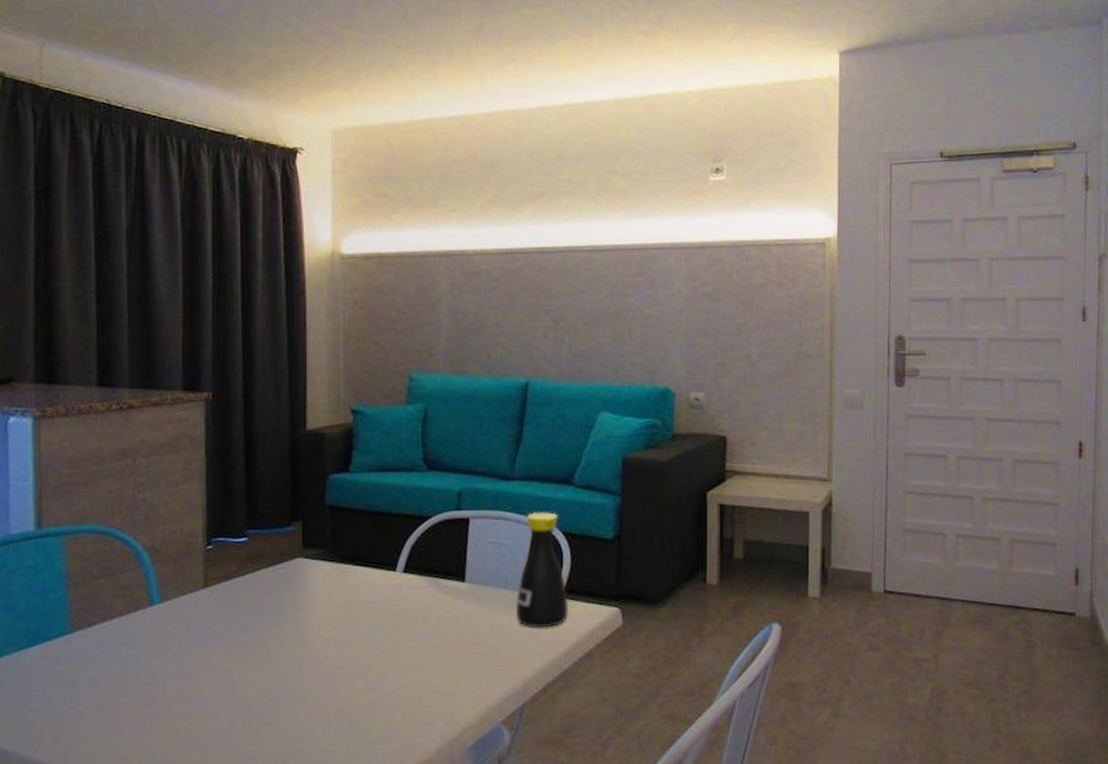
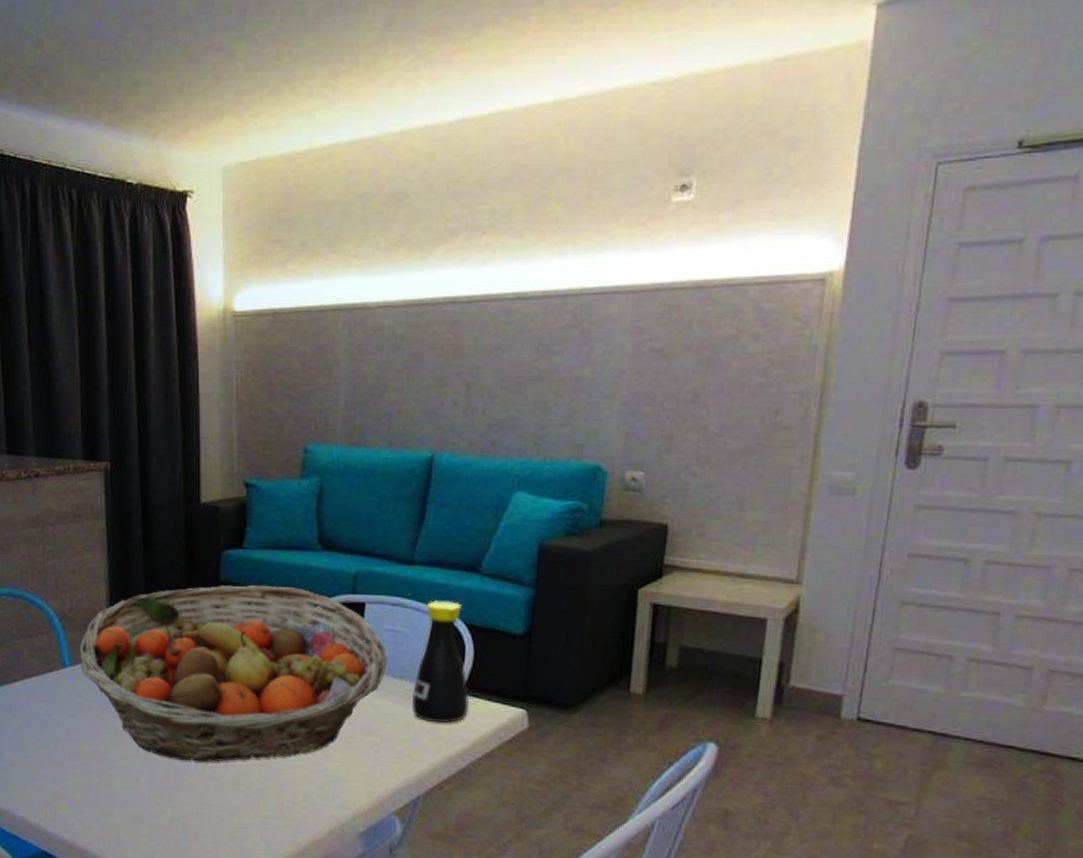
fruit basket: none [170,506,491,693] -> present [79,585,387,762]

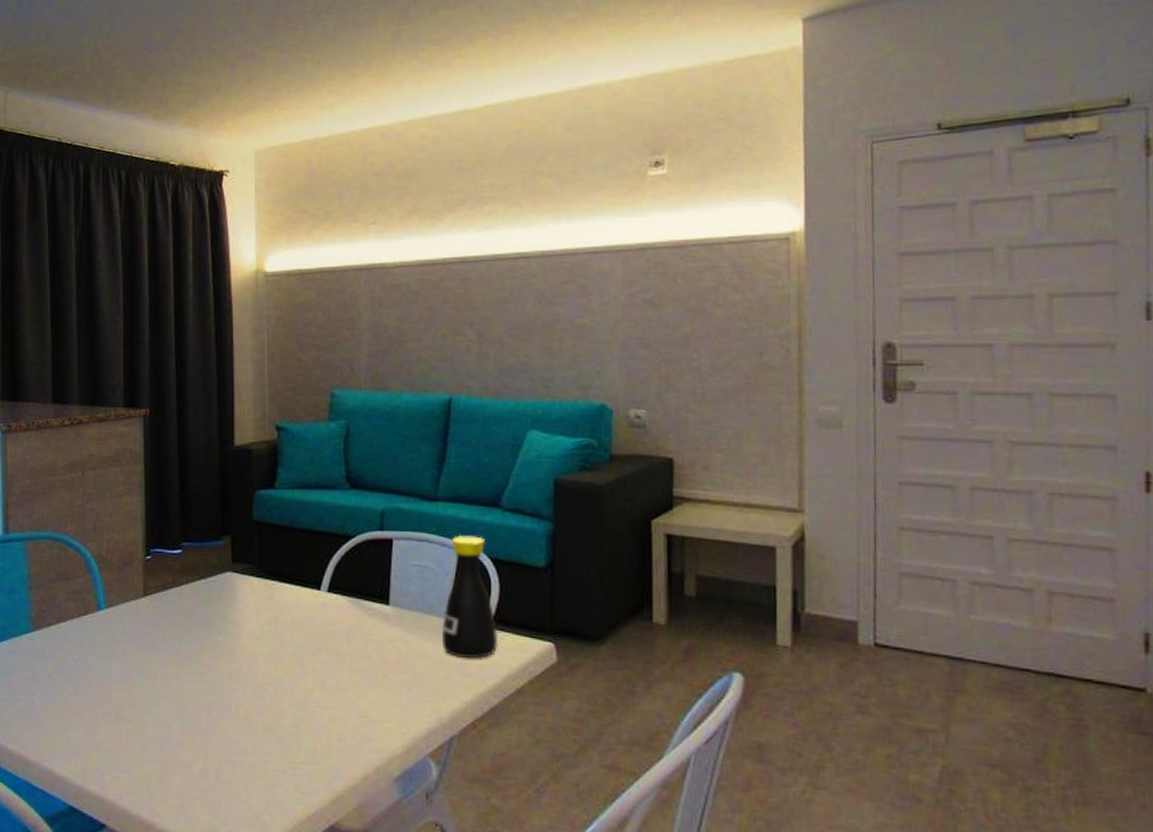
fruit basket: present [79,585,387,762] -> none [115,523,416,706]

